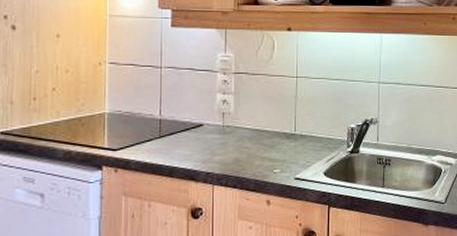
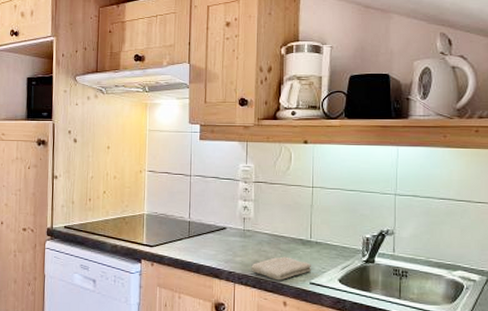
washcloth: none [231,152,297,178] -> present [251,256,312,281]

